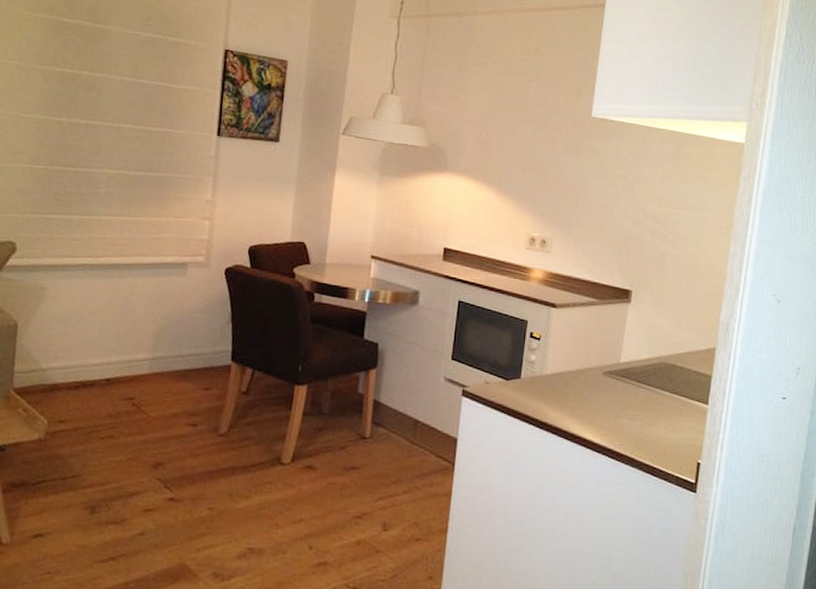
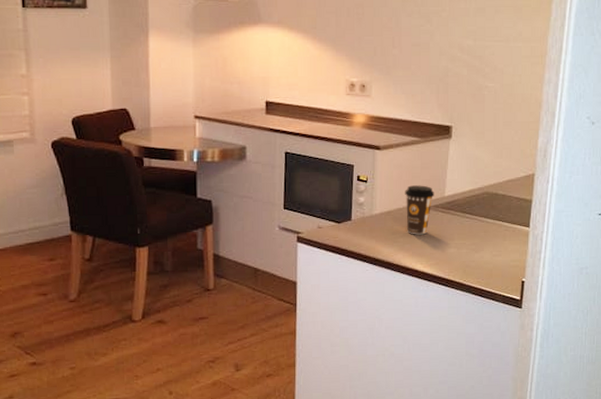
coffee cup: none [578,348,610,401] -> present [405,185,434,235]

